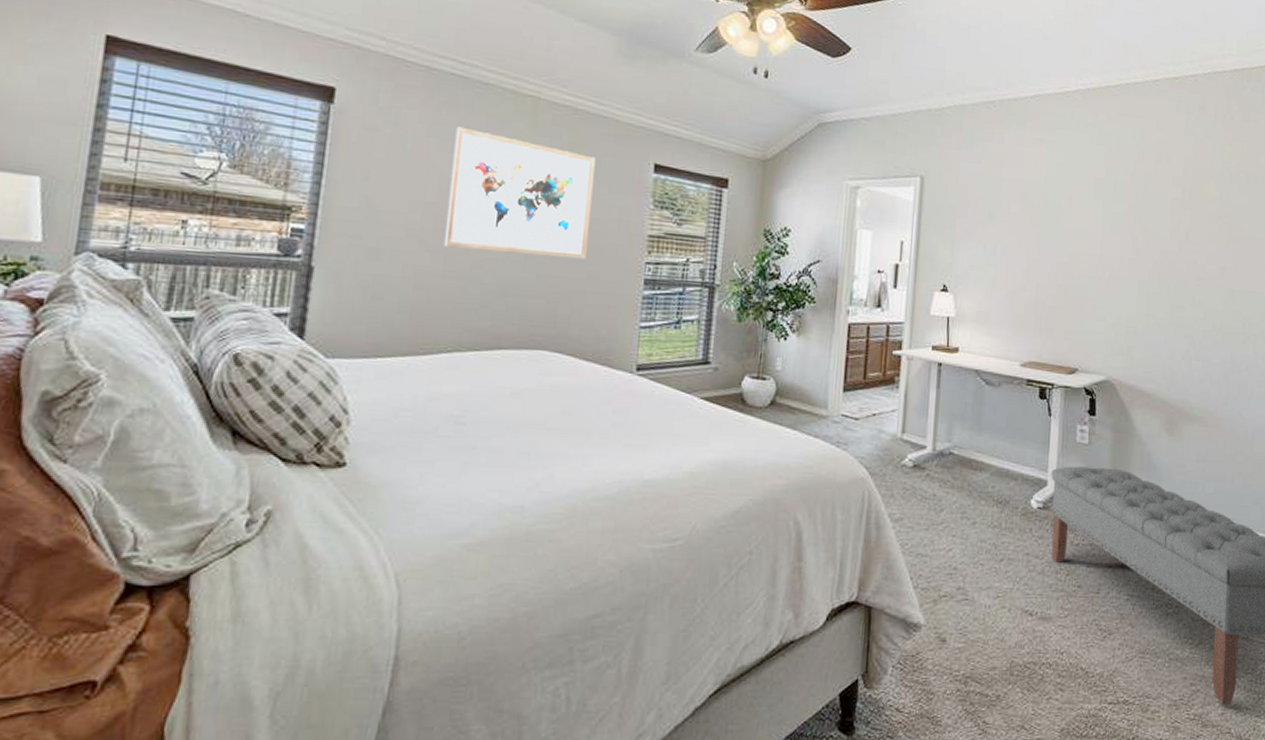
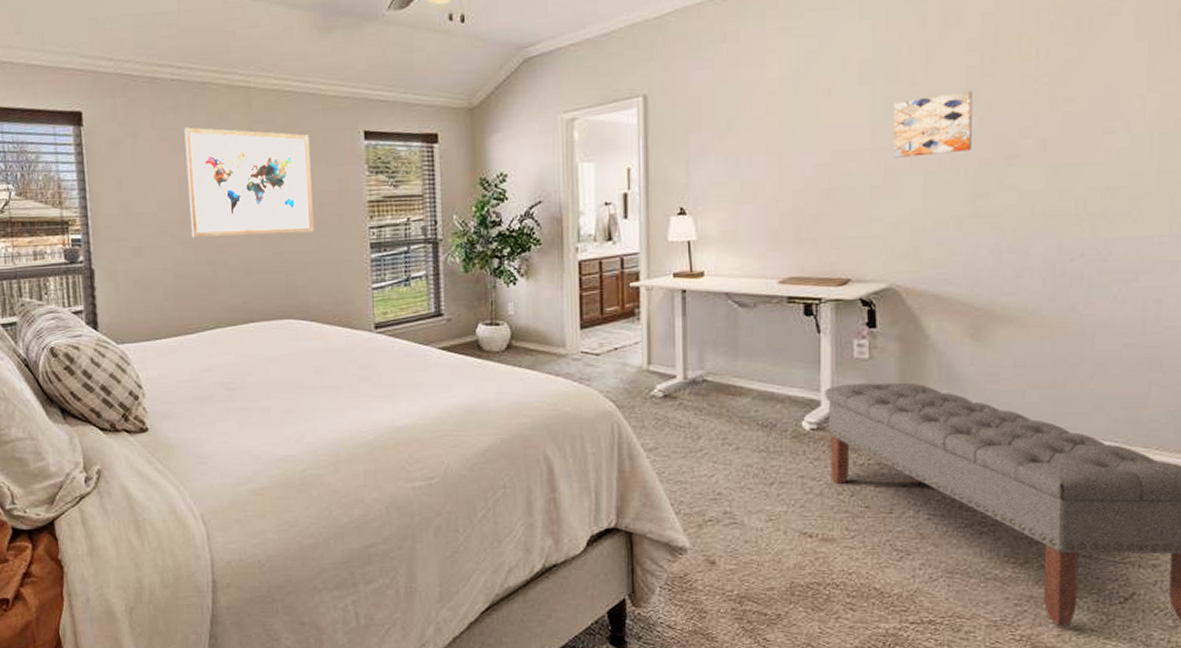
wall art: none [1116,218,1176,269] -> present [894,91,972,158]

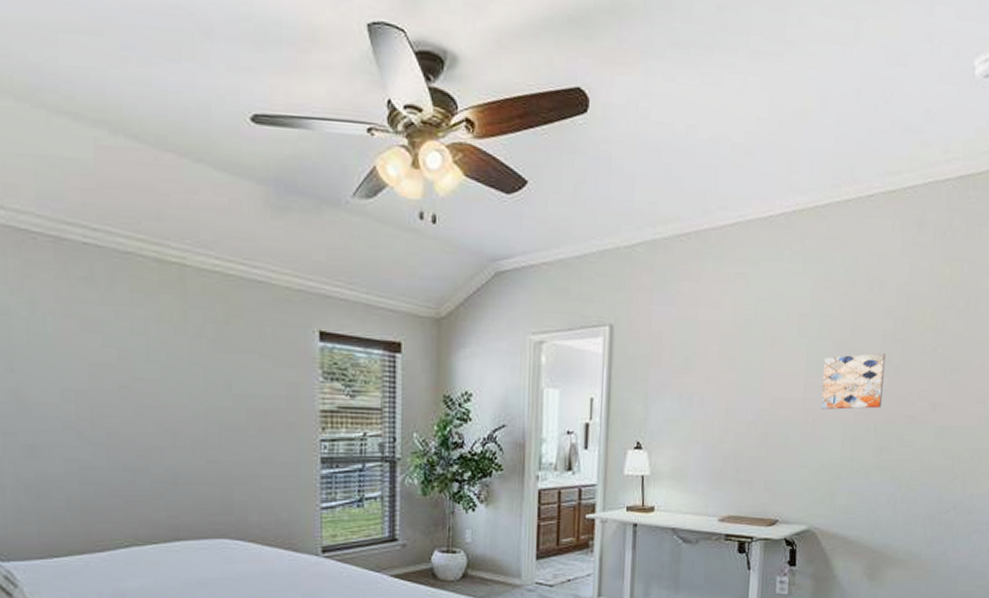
wall art: present [184,127,314,238] -> none [98,304,256,441]

